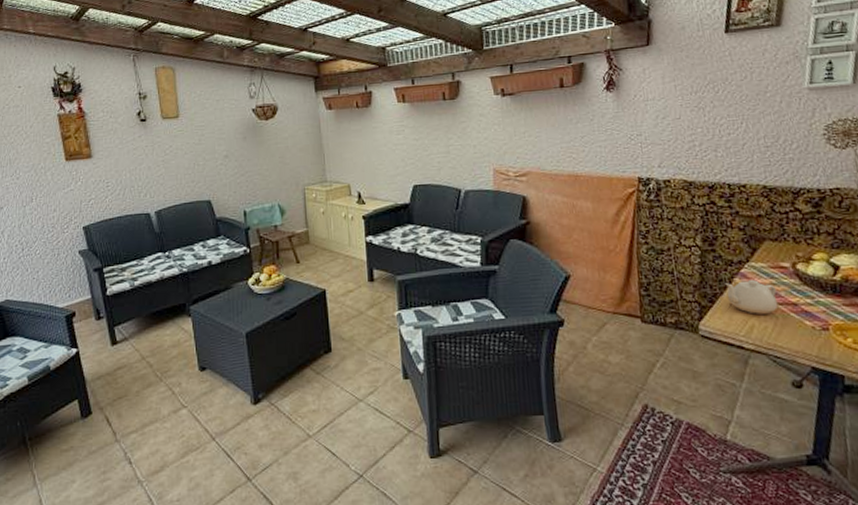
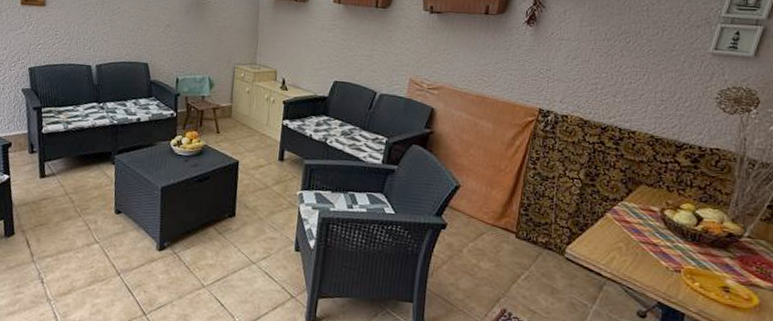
teapot: present [725,280,779,314] -> none [596,216,641,249]

